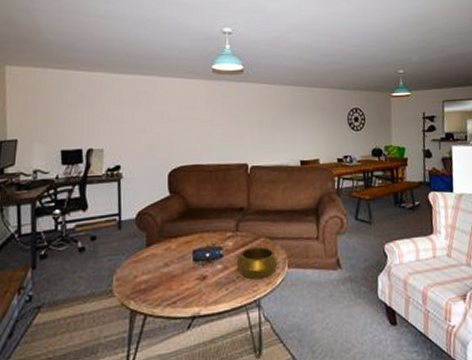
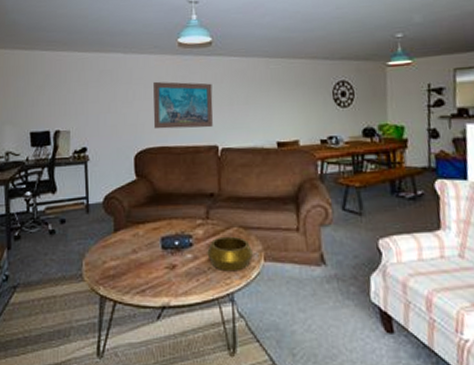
wall art: none [187,104,244,149] -> present [153,81,213,129]

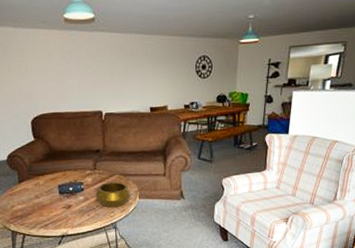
wall art: present [153,81,213,129] -> none [43,54,98,98]

